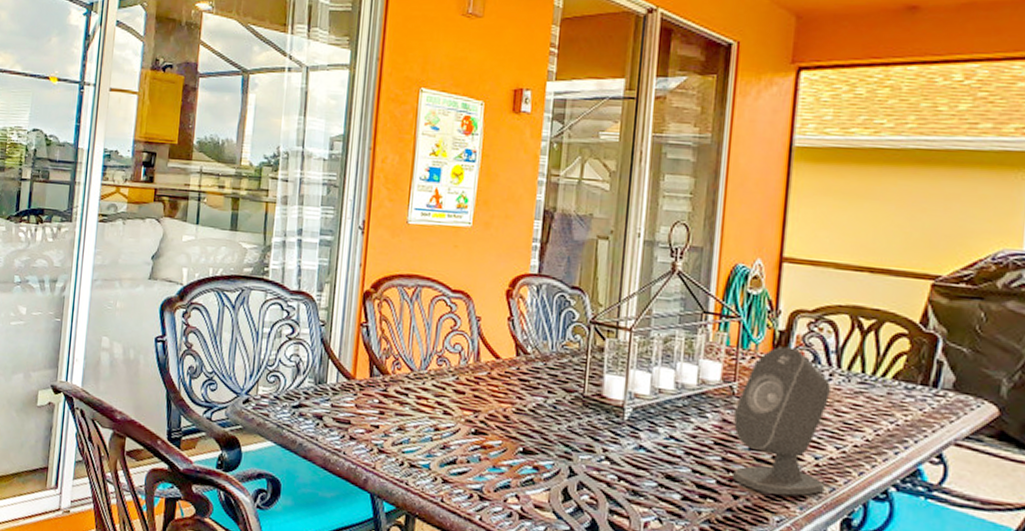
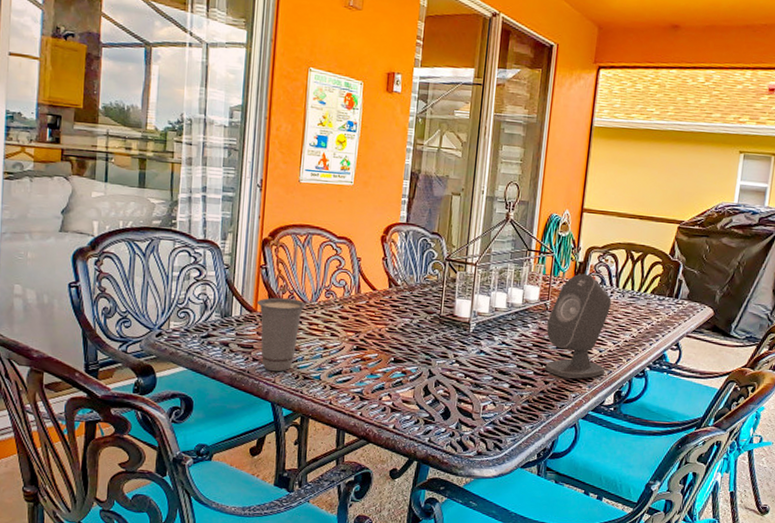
cup: none [355,362,413,456] -> present [256,297,306,372]

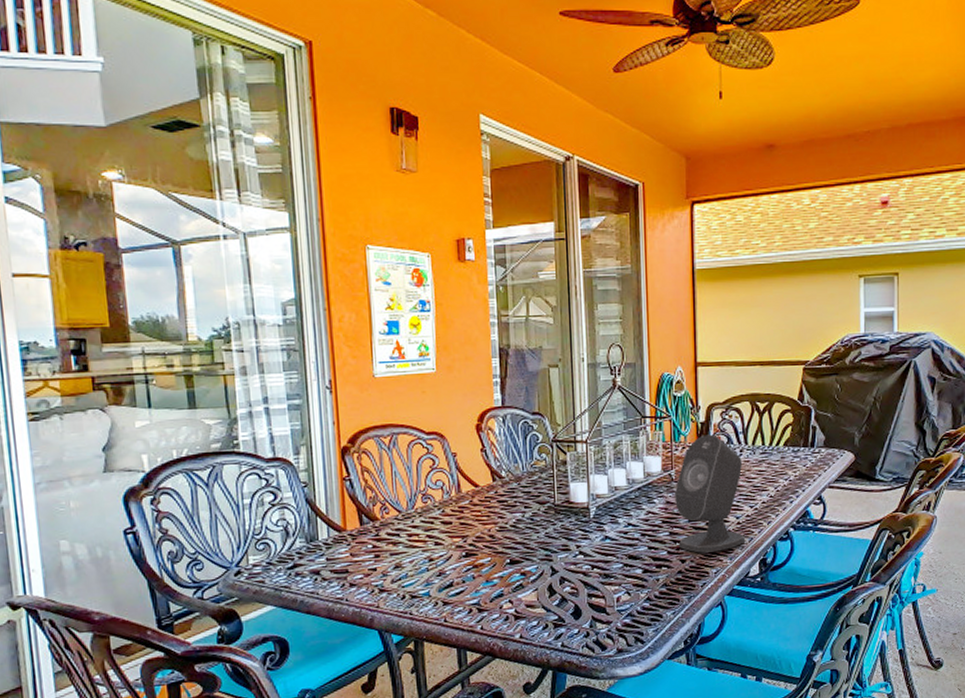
cup: present [256,297,306,372] -> none [345,510,401,595]

